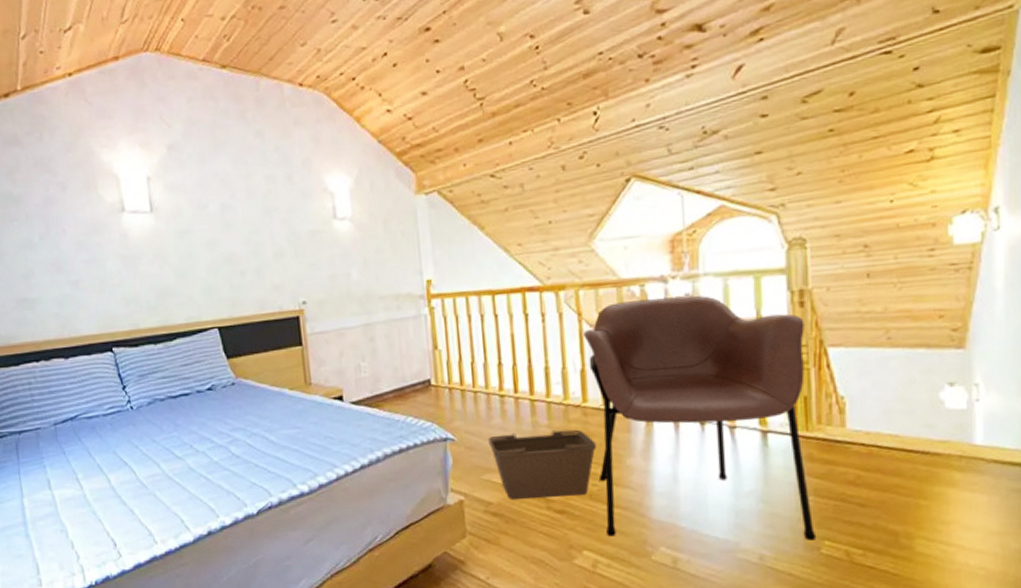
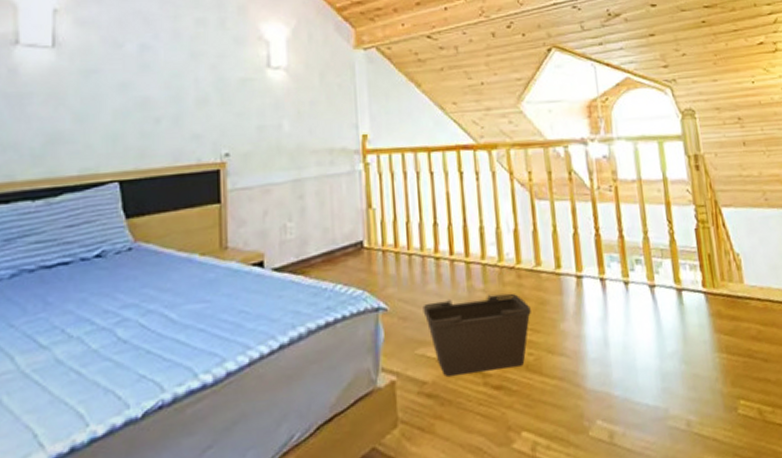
armchair: present [584,295,817,541] -> none [515,157,733,413]

